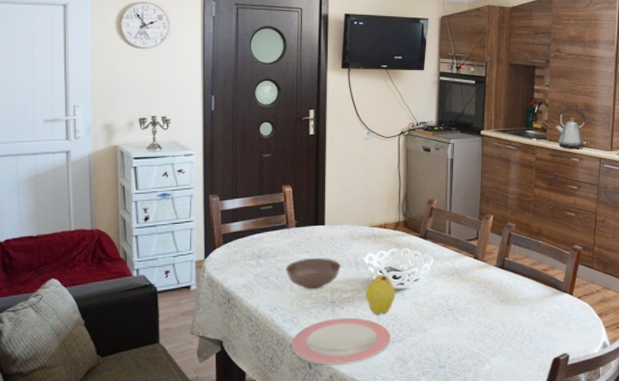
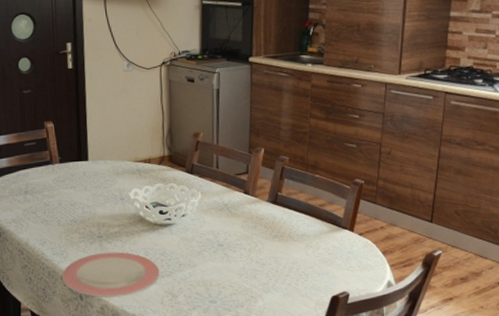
bowl: present [285,257,341,289] -> none [52,192,107,224]
fruit: present [365,274,396,315] -> none [132,210,163,250]
kettle: present [555,107,587,150] -> none [333,27,371,75]

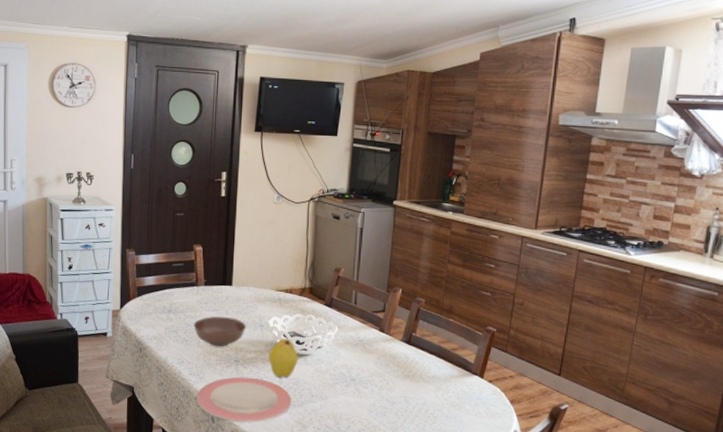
bowl: none [52,192,107,224] -> present [193,316,246,346]
fruit: none [132,210,163,250] -> present [268,338,298,378]

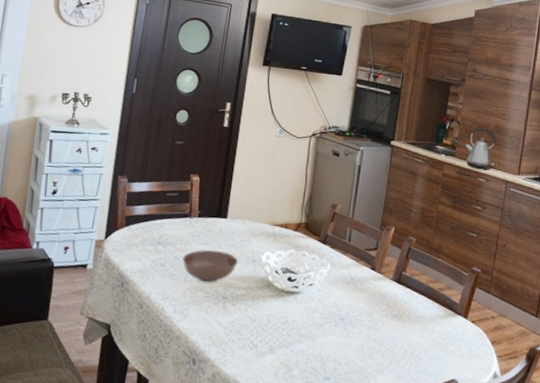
plate: present [196,376,292,422] -> none [178,315,279,365]
fruit: present [268,338,298,378] -> none [258,275,289,317]
kettle: none [474,180,509,226] -> present [464,127,496,171]

